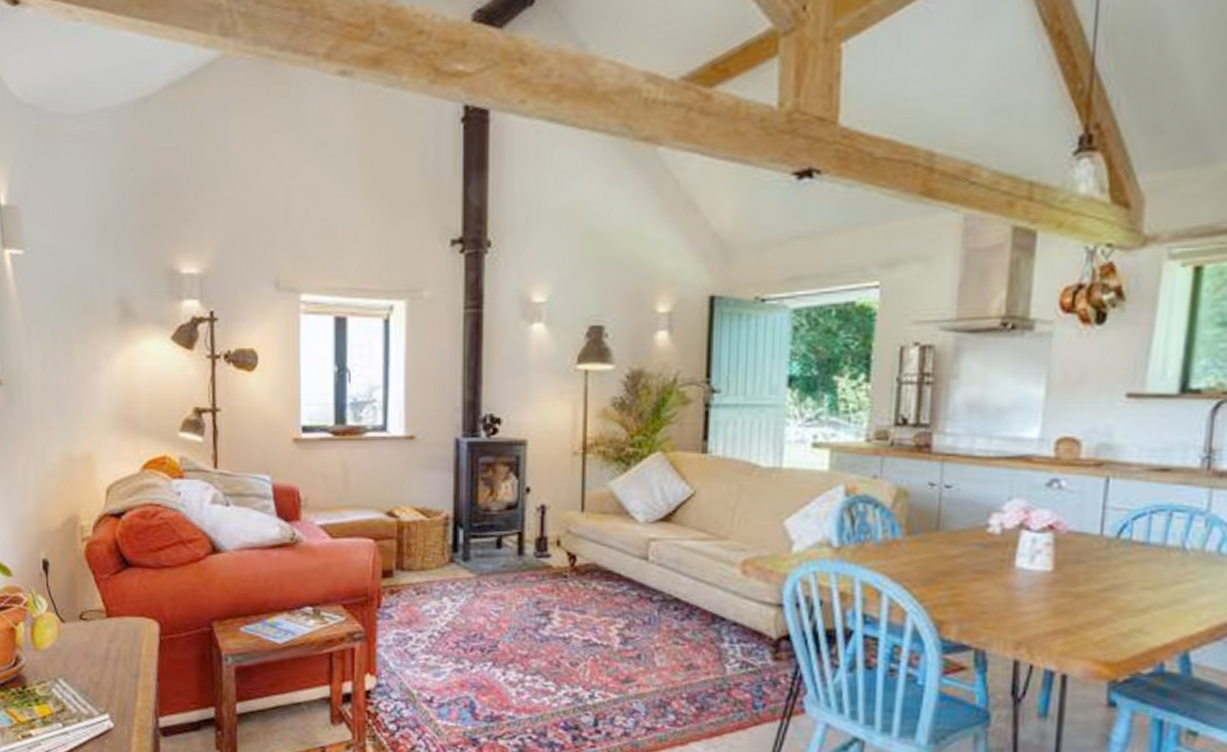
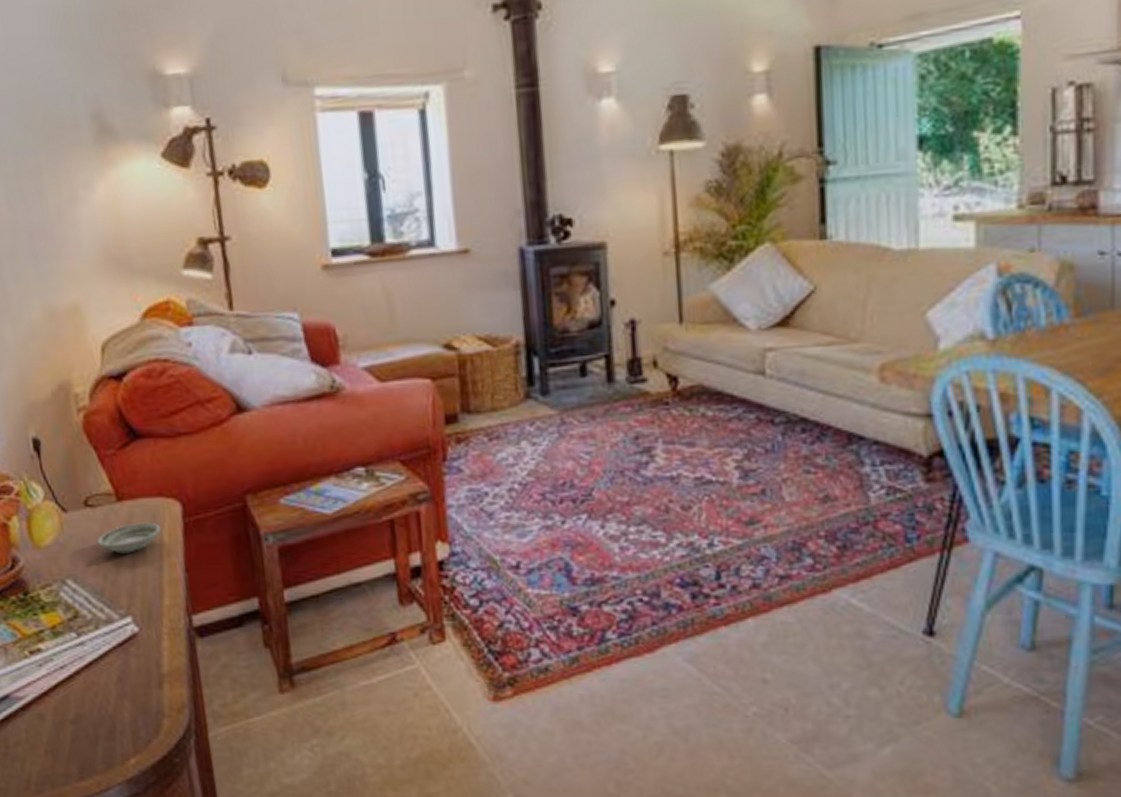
saucer: none [87,636,141,661] -> present [97,522,162,554]

